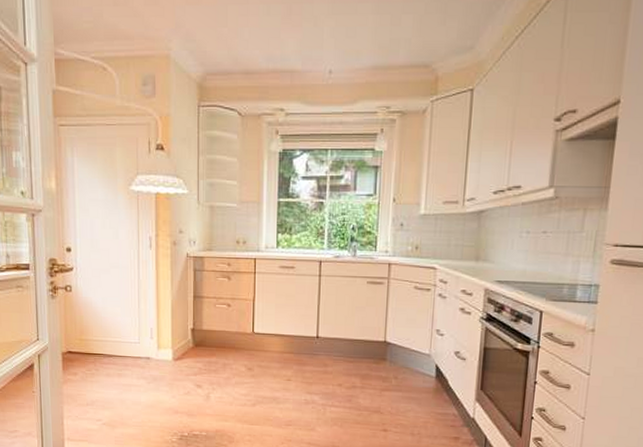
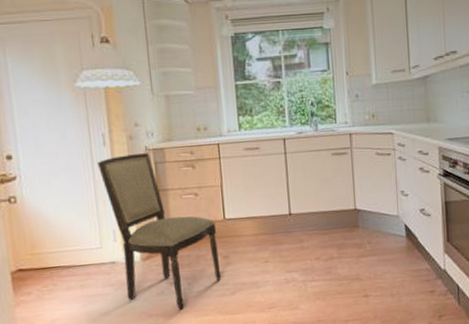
dining chair: none [142,259,244,413] -> present [96,153,222,311]

